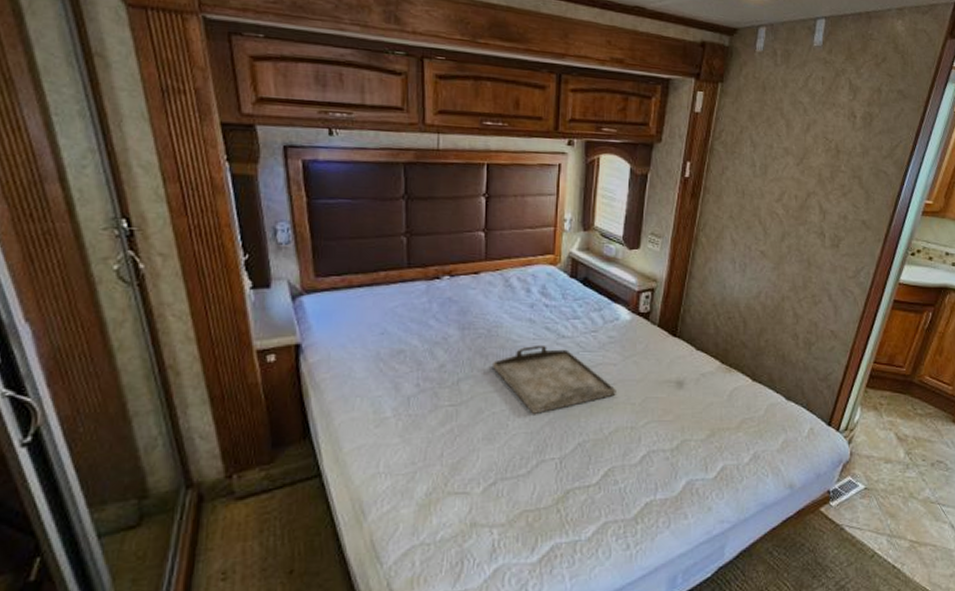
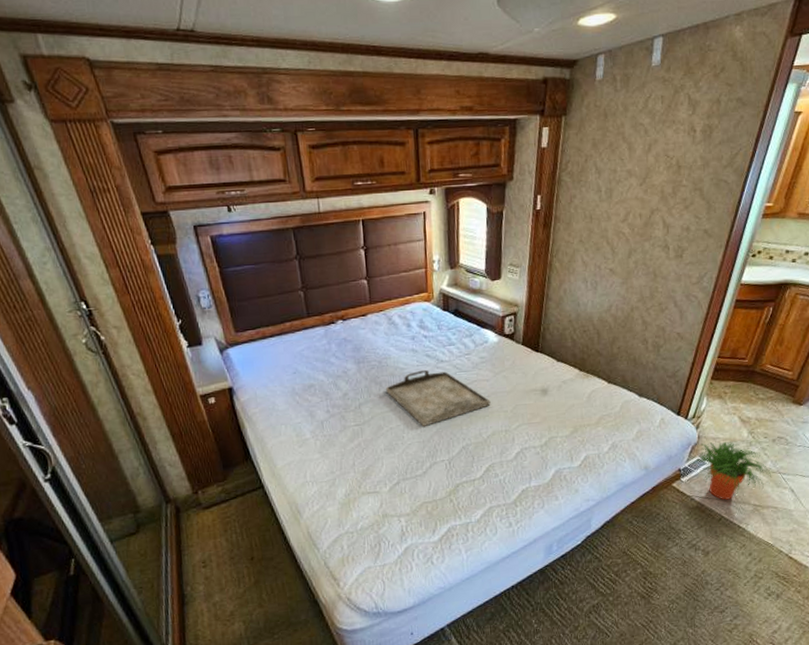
potted plant: none [843,461,931,532] -> present [692,442,772,500]

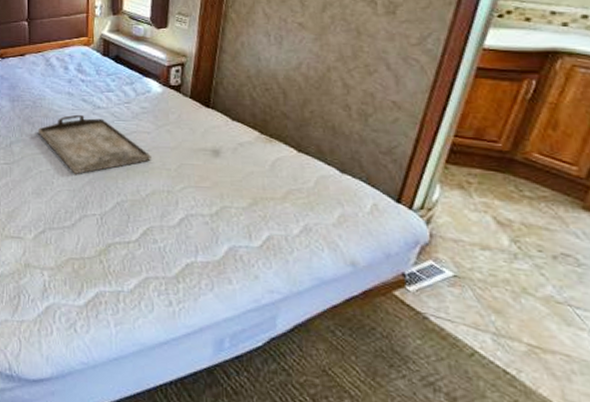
potted plant: present [692,442,772,500] -> none [422,244,557,329]

